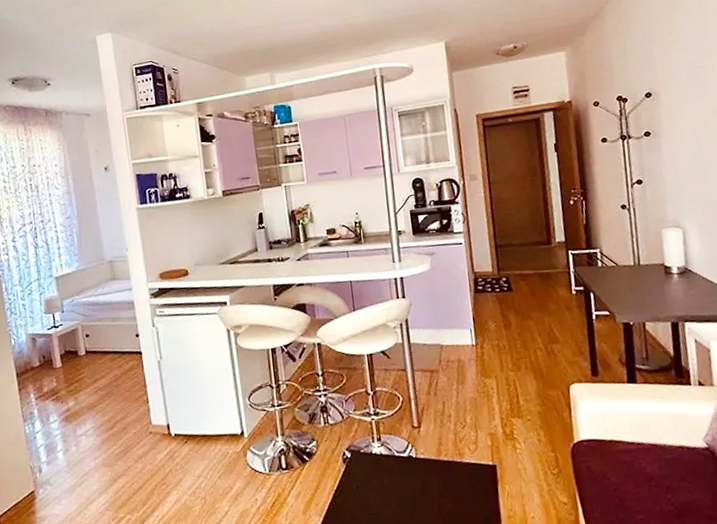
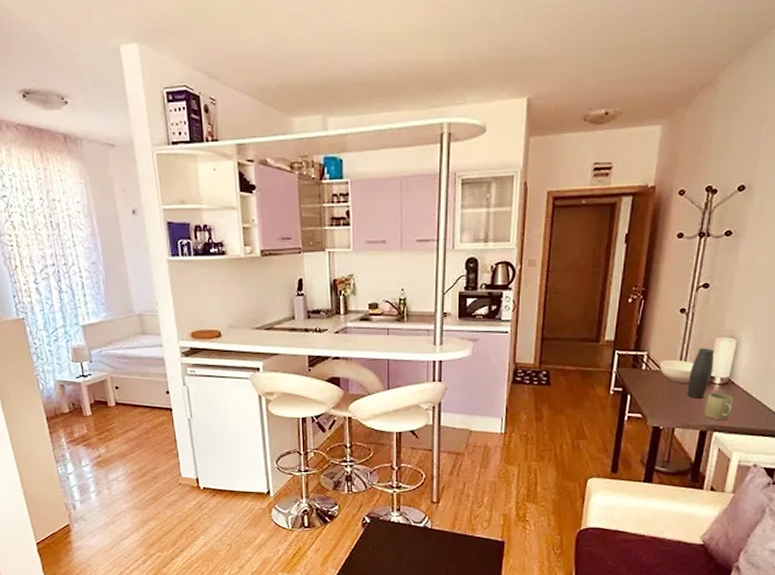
bowl: none [614,254,648,277] -> present [659,359,694,383]
vase: none [645,239,668,290] -> present [687,348,714,399]
mug: none [668,282,699,310] -> present [704,393,734,420]

